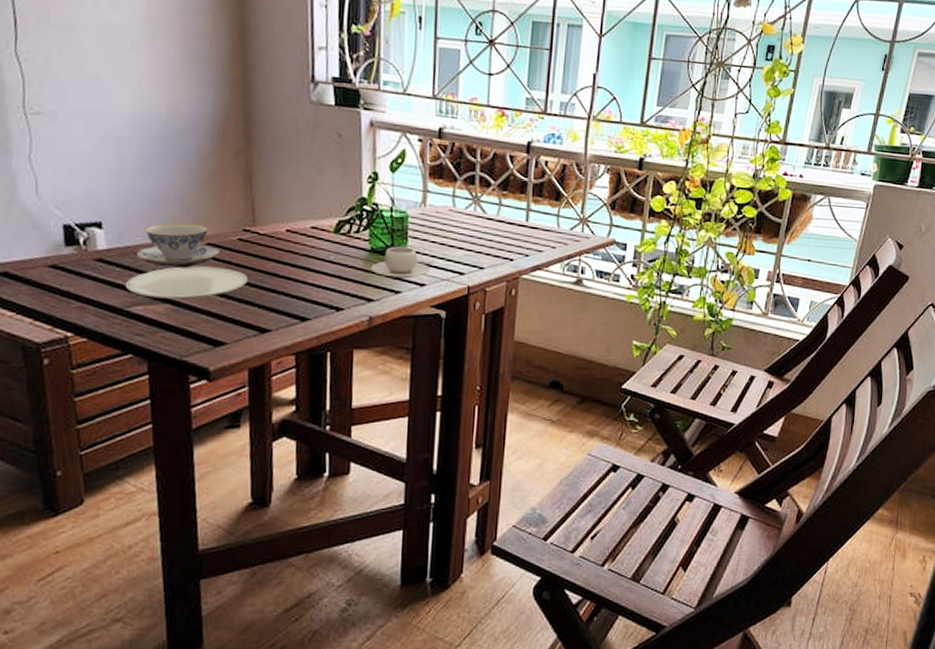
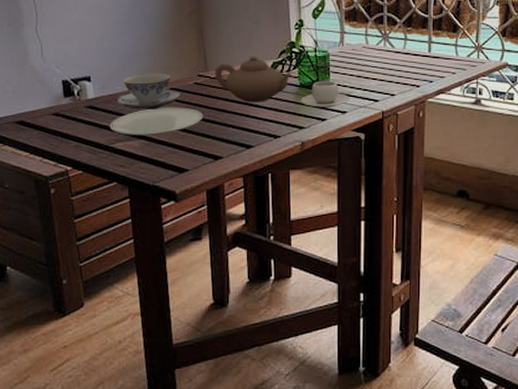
teapot: none [264,211,361,268] -> present [214,56,291,103]

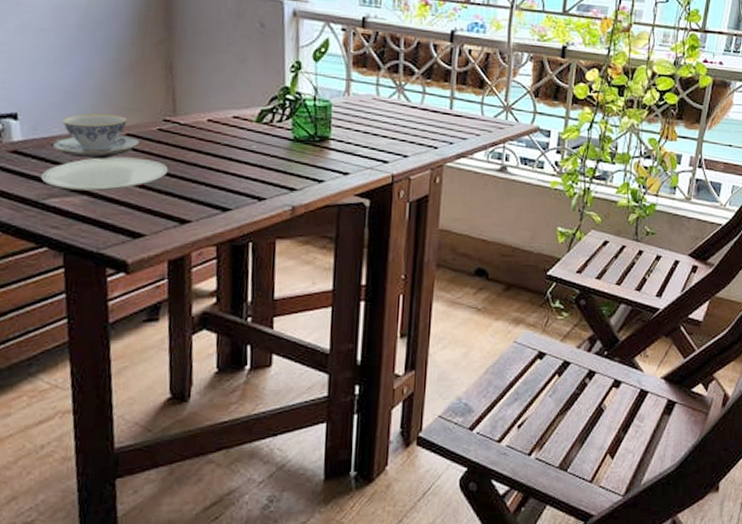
teapot: present [214,56,291,103] -> none [185,100,283,157]
teacup: present [301,81,350,108] -> none [293,135,354,168]

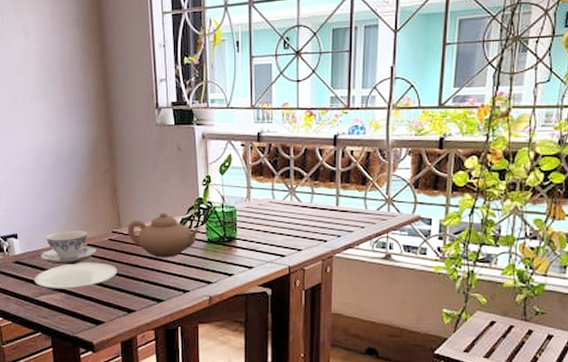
teapot: none [185,100,283,157] -> present [127,212,199,258]

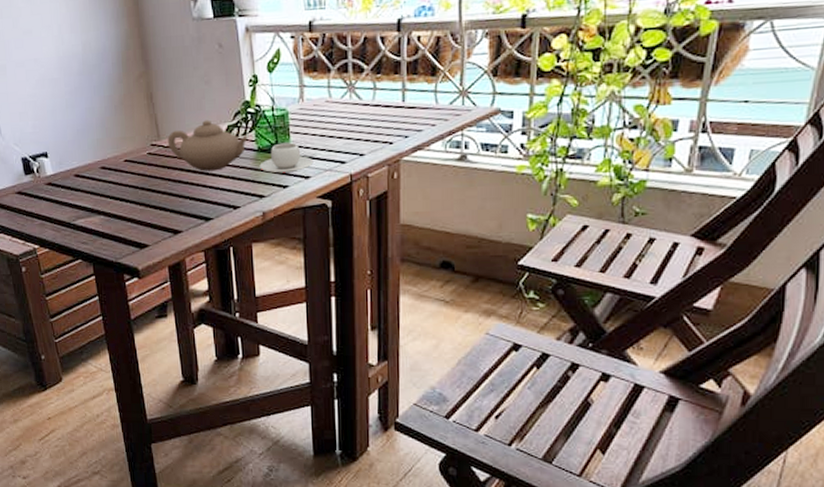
plate: present [34,262,118,289] -> none [69,180,160,212]
teacup: present [40,229,96,265] -> none [73,144,135,184]
teacup: none [209,236,257,263] -> present [260,142,314,174]

